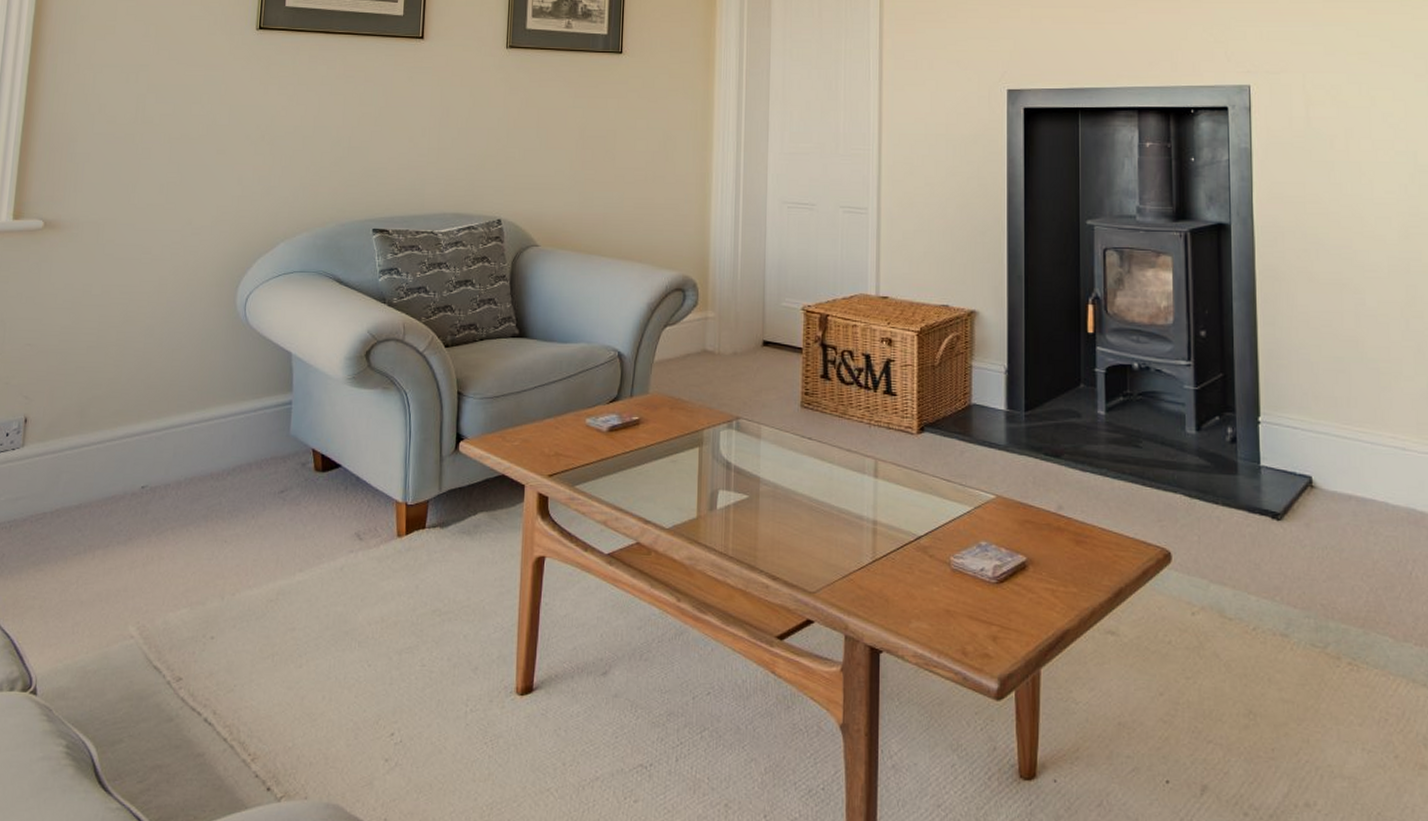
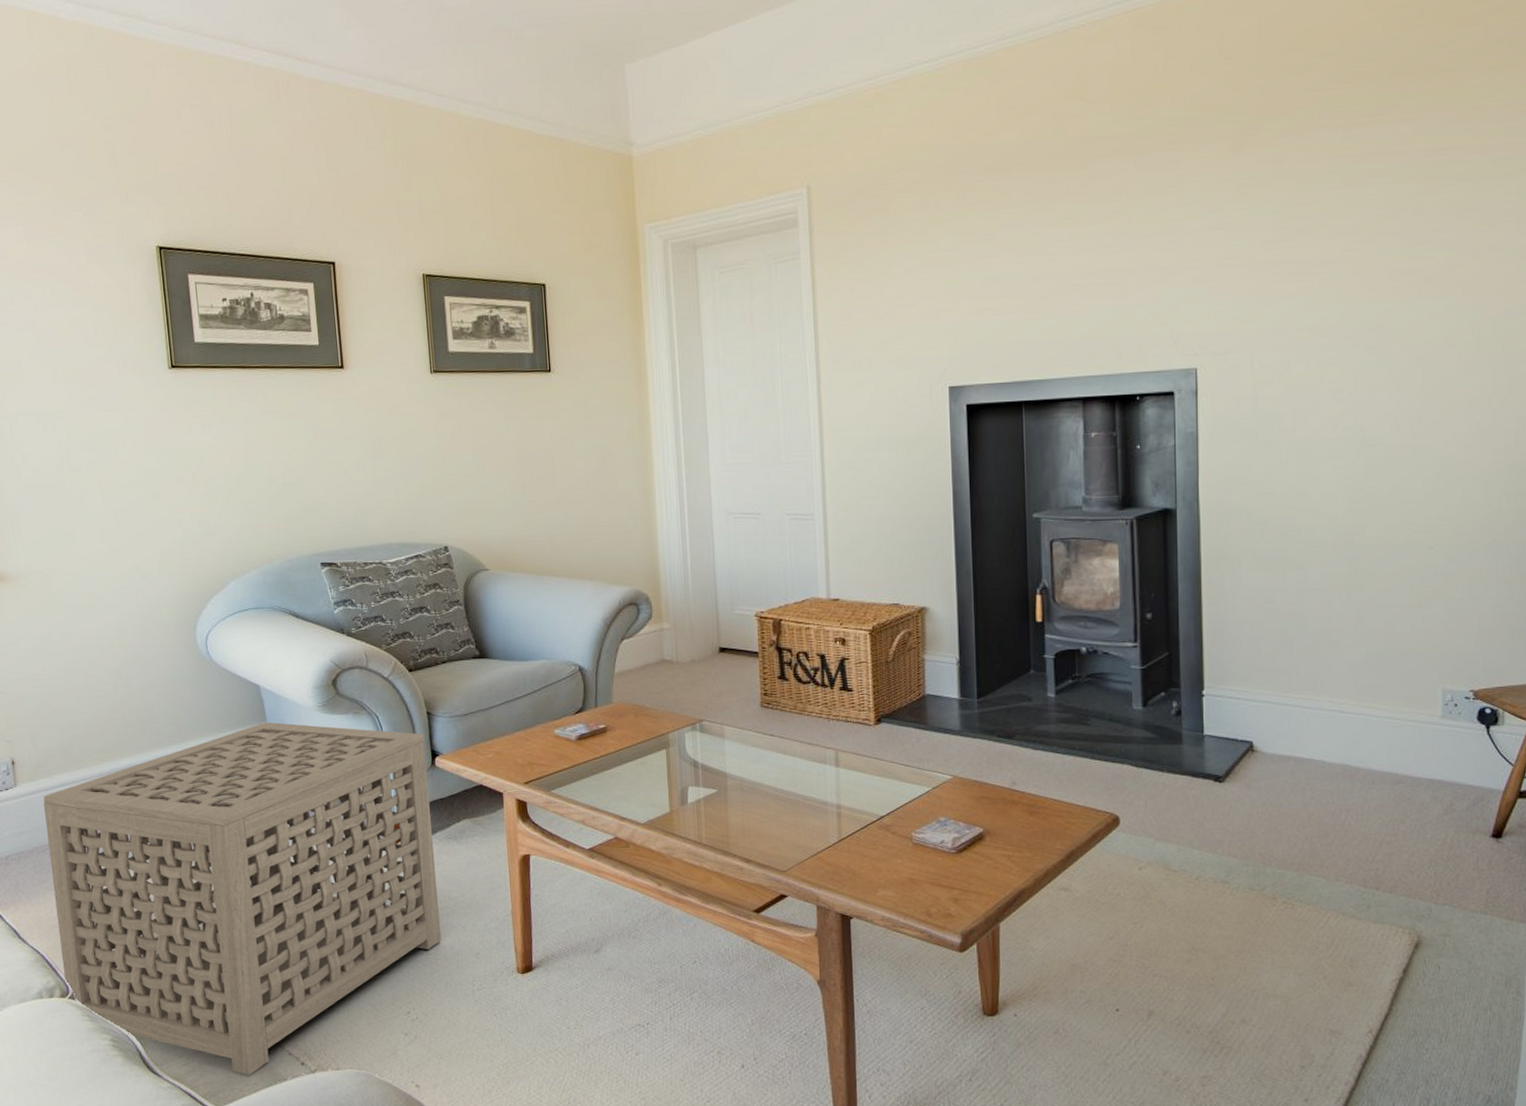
side table: none [29,392,452,799] -> present [43,721,442,1075]

